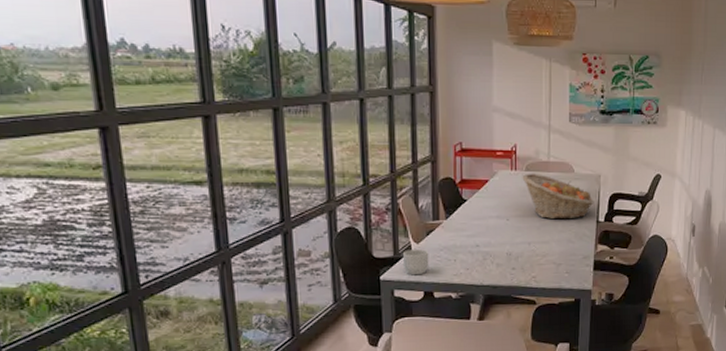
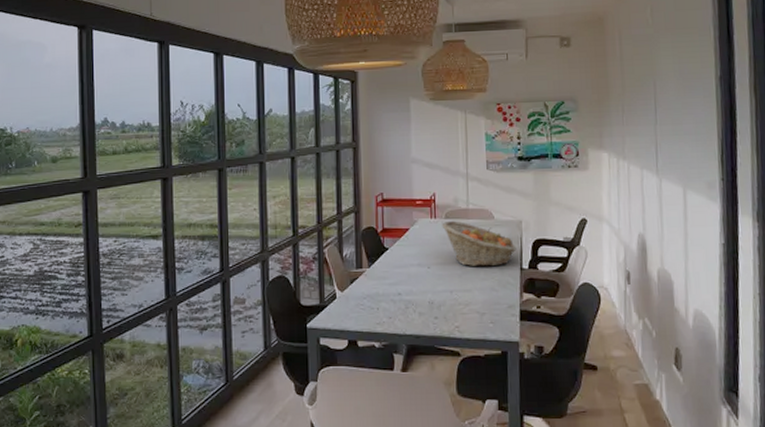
mug: present [402,249,429,275] -> none [327,297,353,324]

